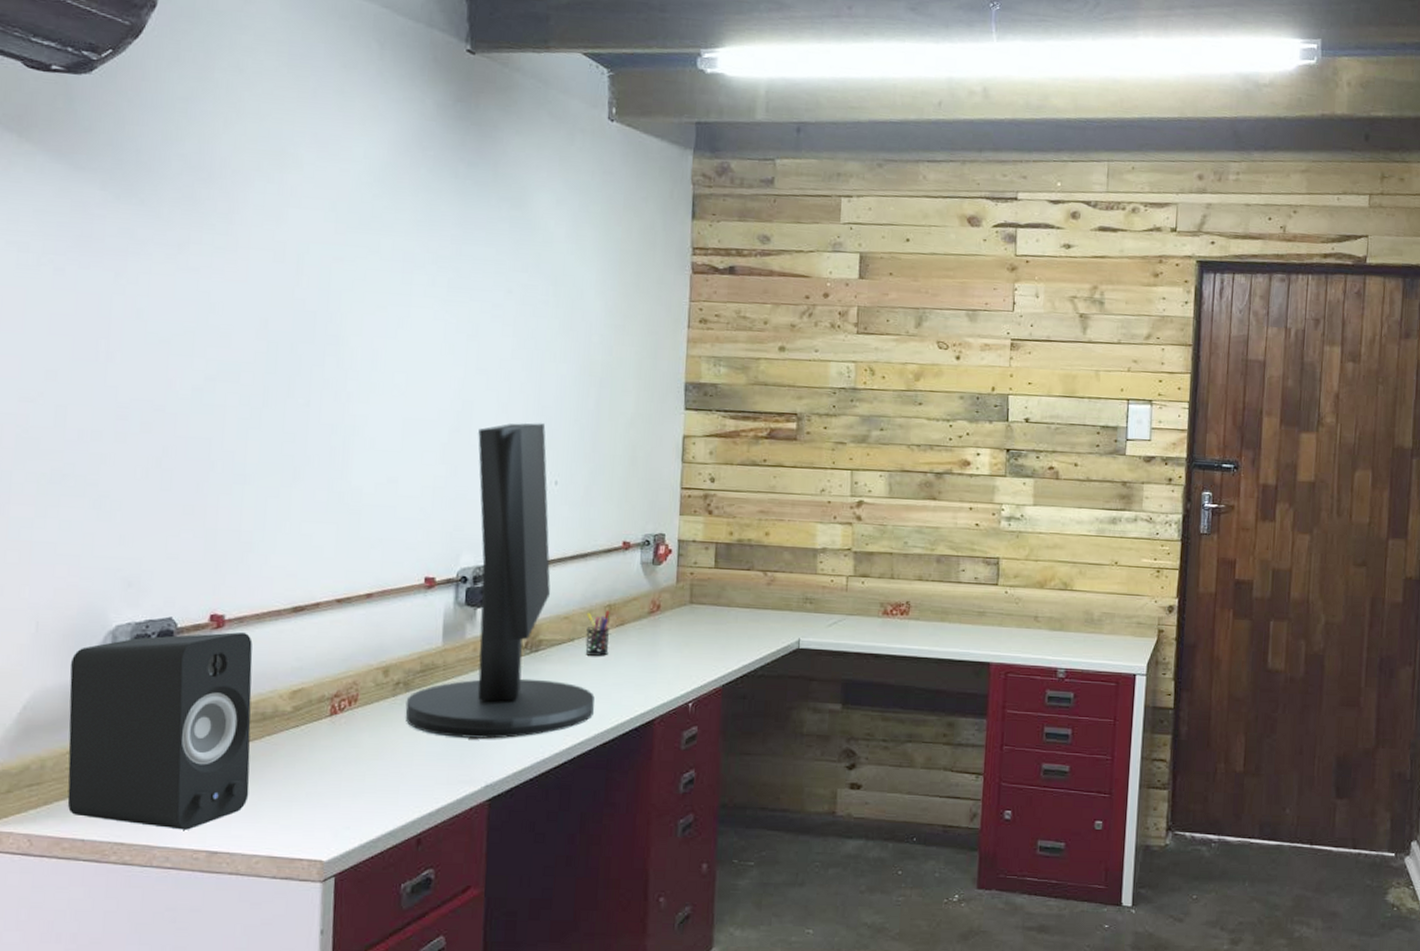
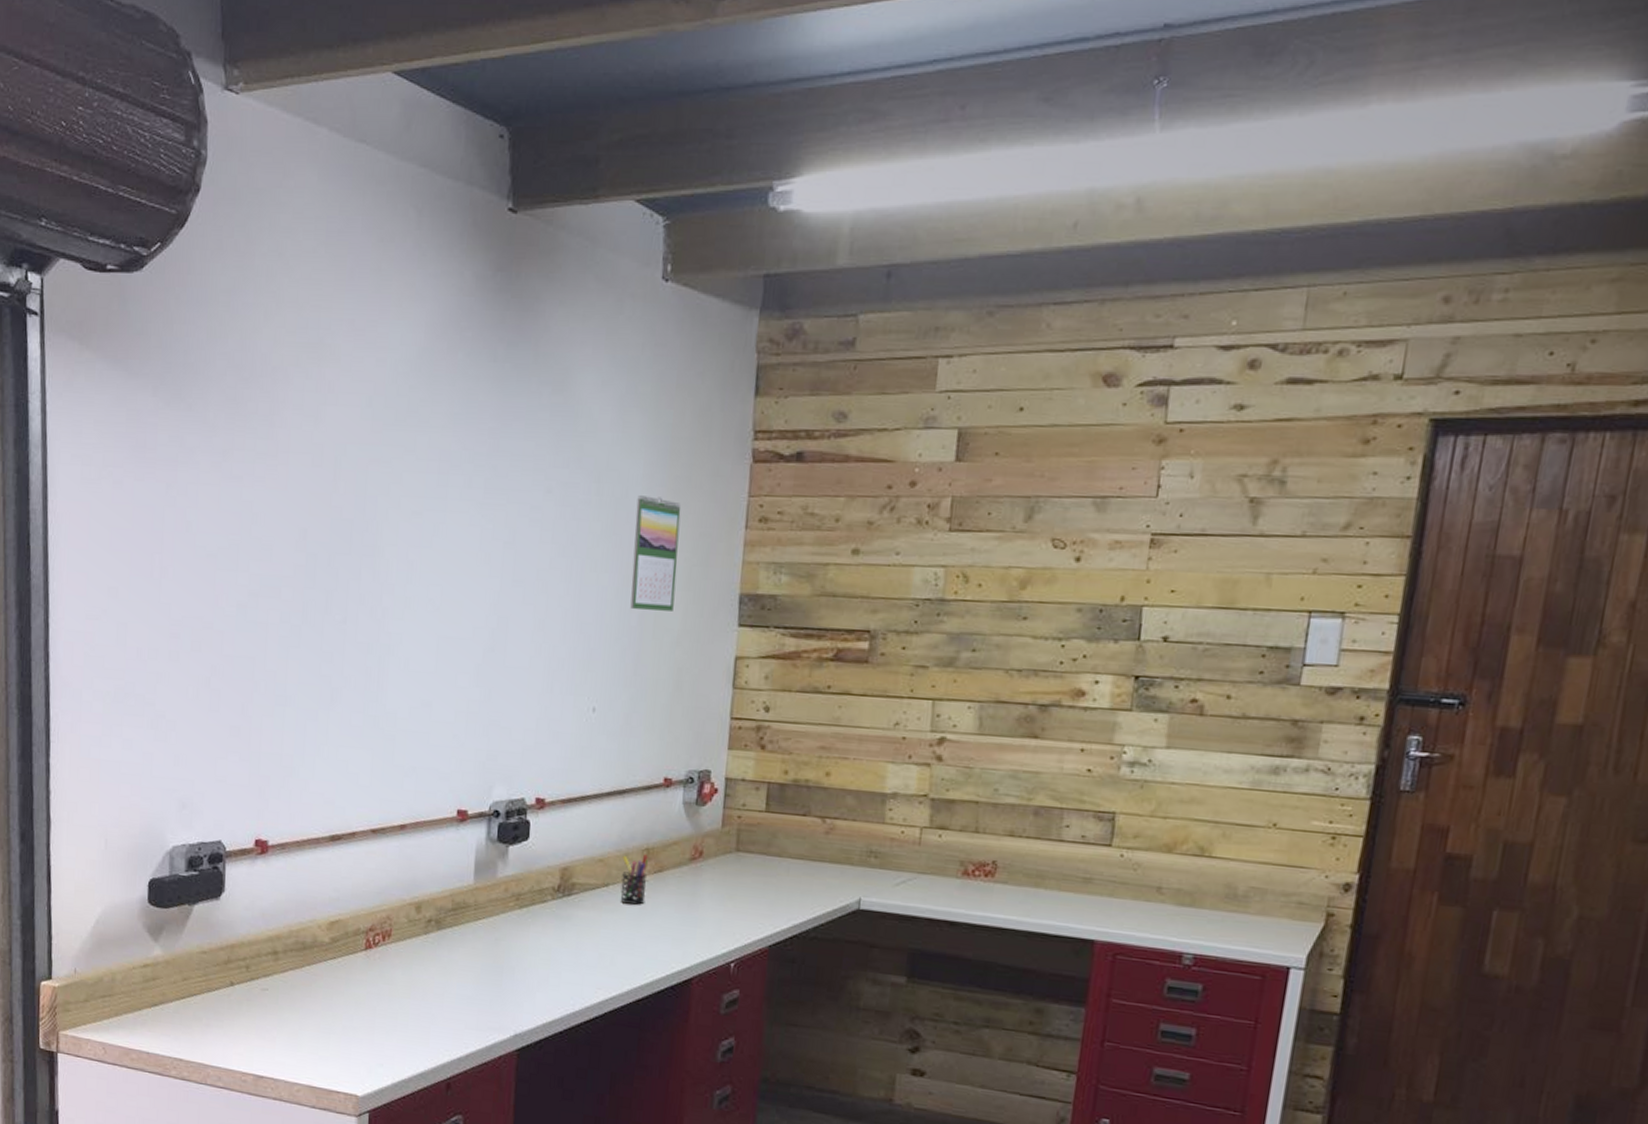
speaker: present [67,632,253,830] -> none [134,858,294,1052]
monitor: present [405,423,595,739] -> none [436,641,629,987]
calendar: none [588,298,631,397] -> present [630,496,681,611]

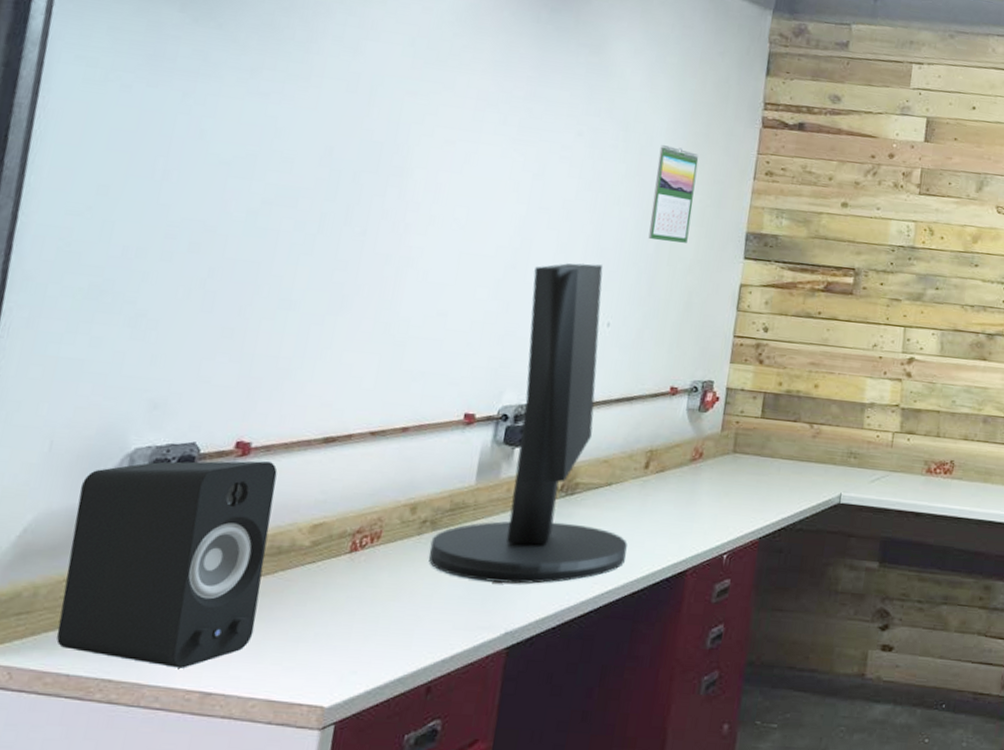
speaker: none [134,858,294,1052] -> present [56,461,278,668]
monitor: none [436,641,629,987] -> present [429,263,628,584]
pen holder: present [620,854,648,905] -> none [621,455,651,503]

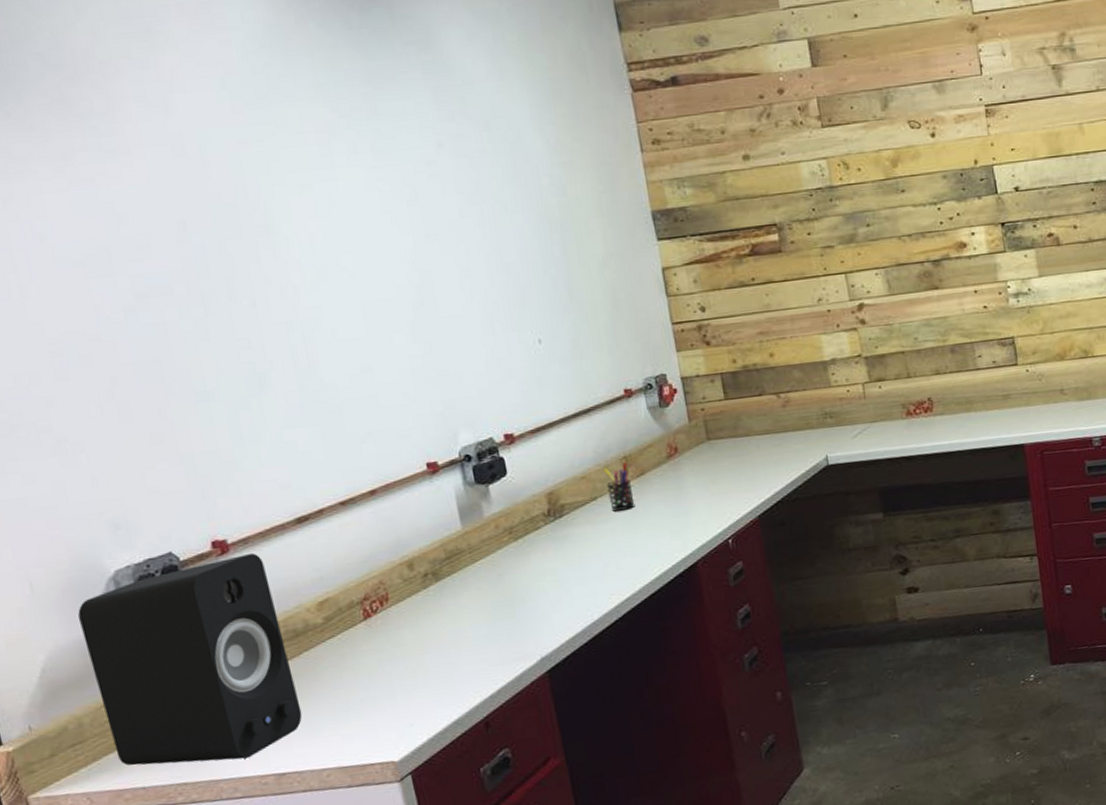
monitor: present [429,263,628,584] -> none [438,281,634,619]
pen holder: none [621,455,651,503] -> present [603,462,636,512]
calendar: present [648,145,699,243] -> none [530,135,593,242]

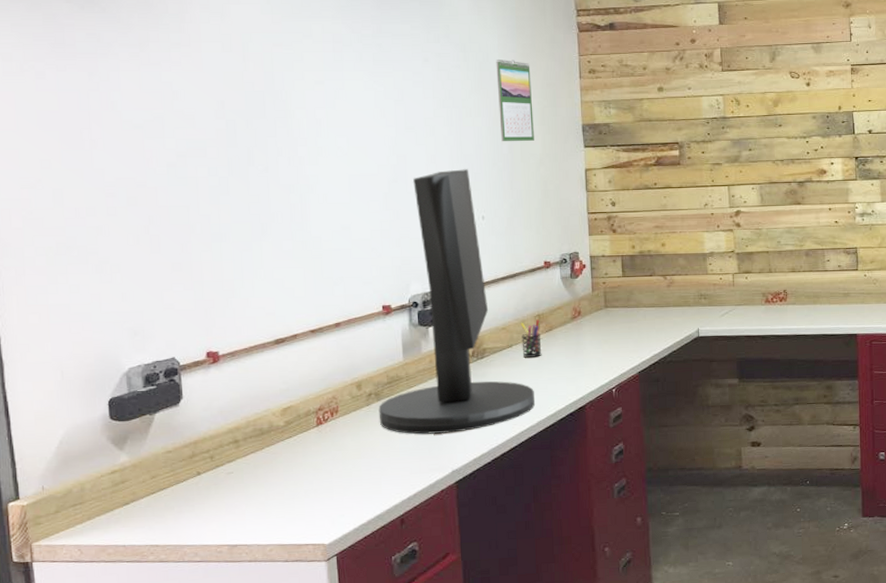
speaker: present [78,553,302,766] -> none [94,365,257,530]
monitor: none [438,281,634,619] -> present [378,169,535,434]
calendar: none [530,135,593,242] -> present [496,60,534,141]

